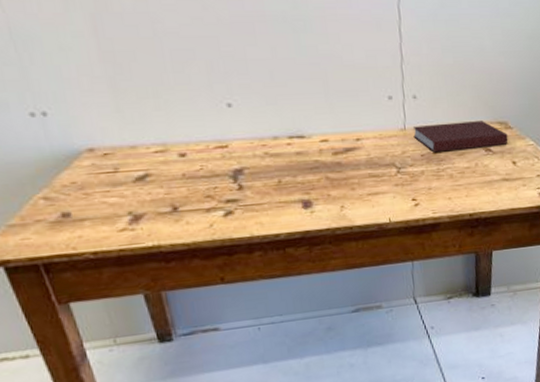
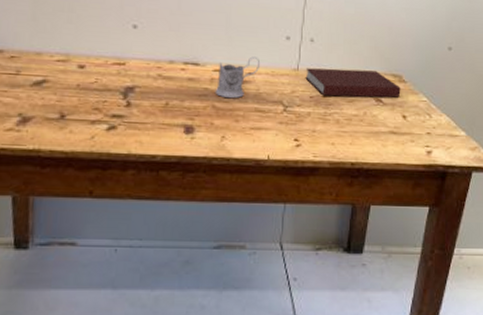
tea glass holder: none [324,121,367,168] -> present [215,56,261,99]

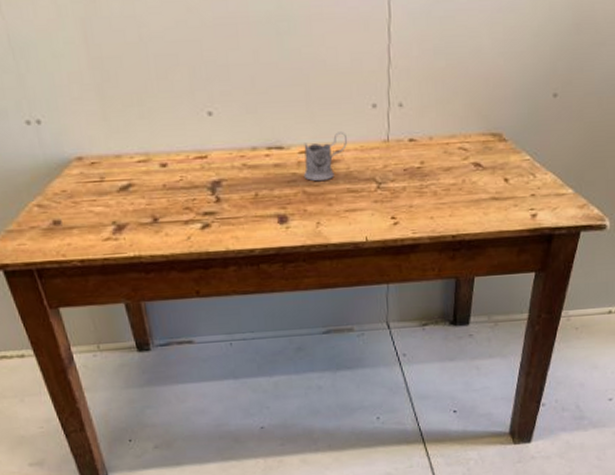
notebook: present [305,68,401,98] -> none [397,132,501,167]

